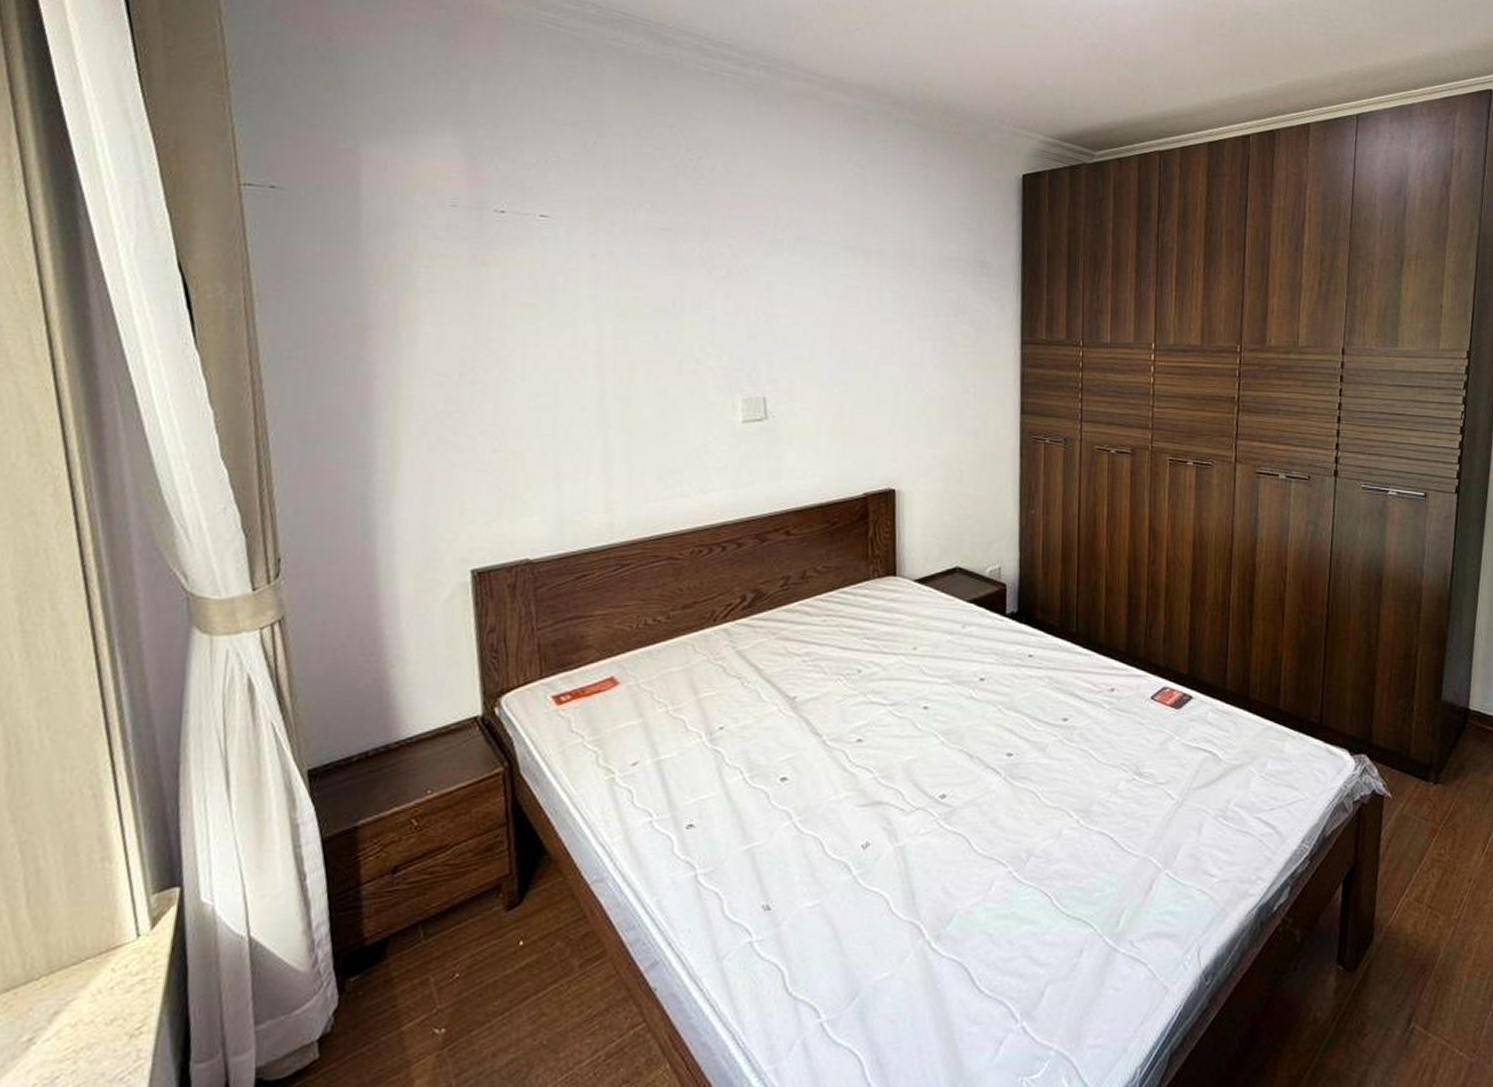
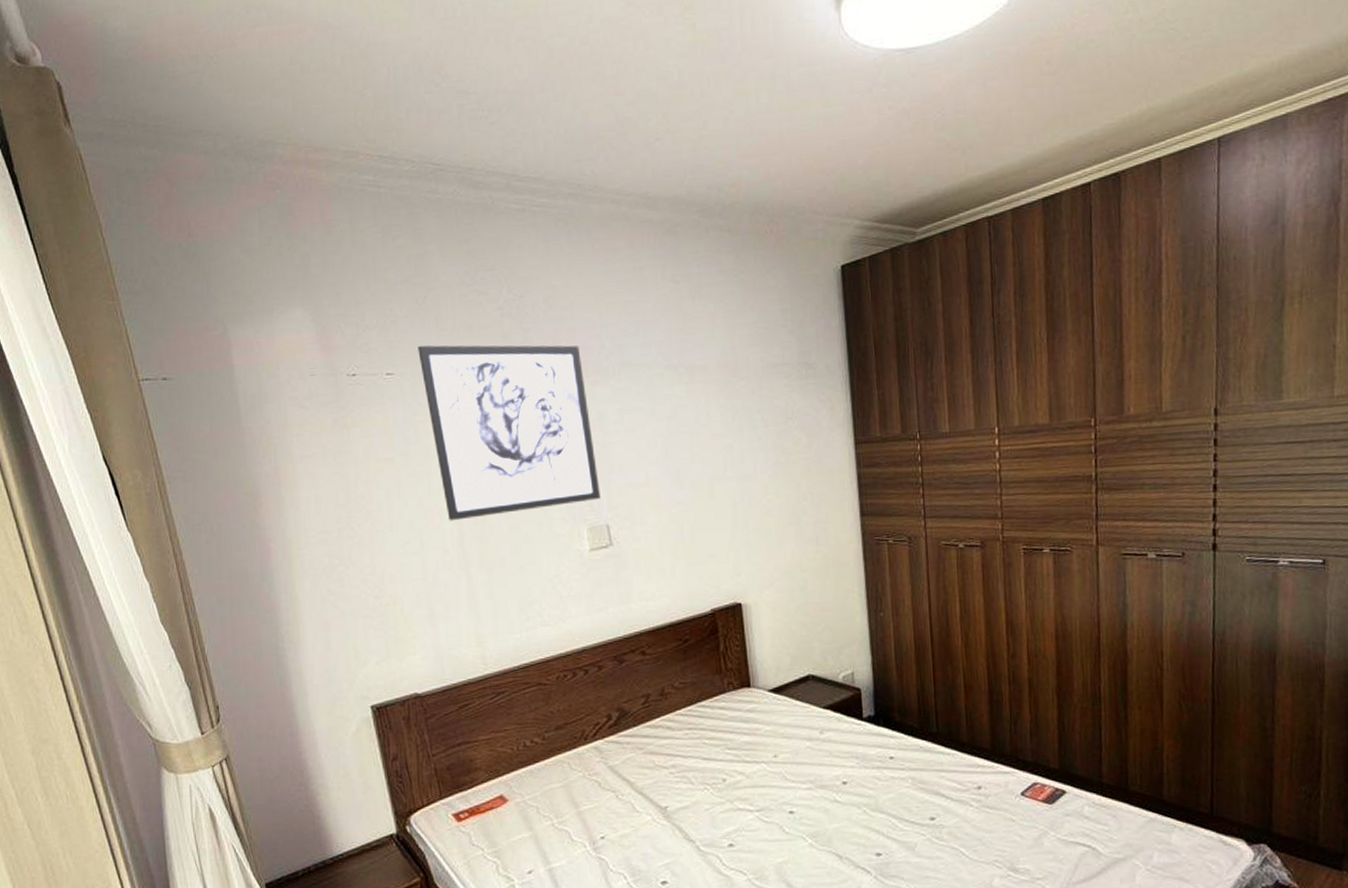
wall art: none [579,191,761,377] -> present [418,345,600,521]

